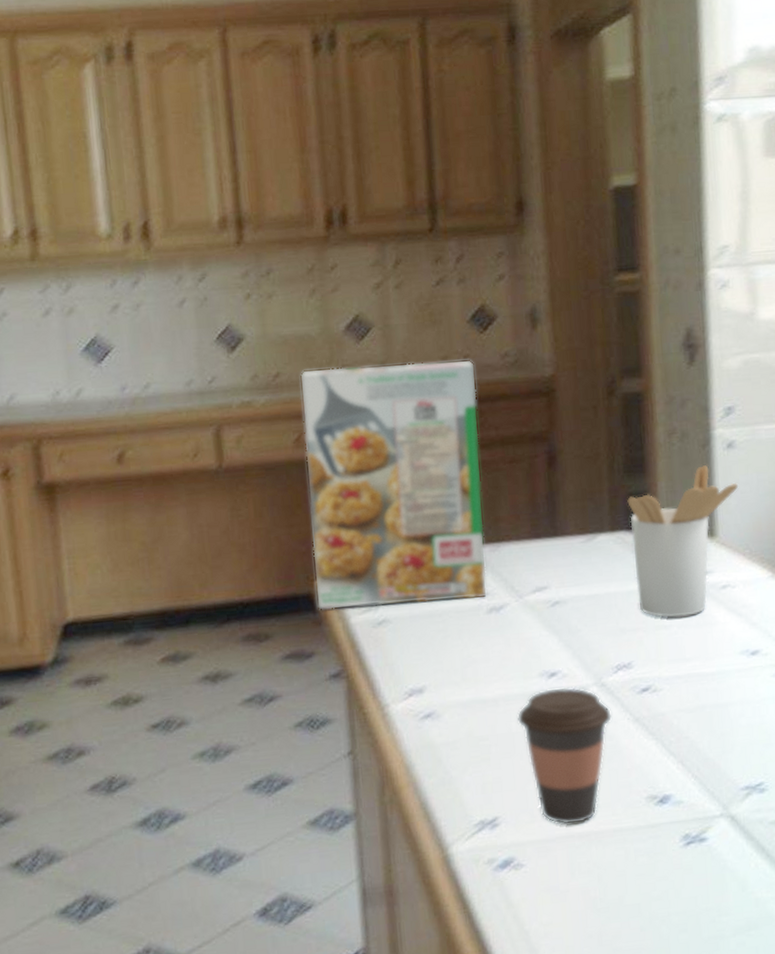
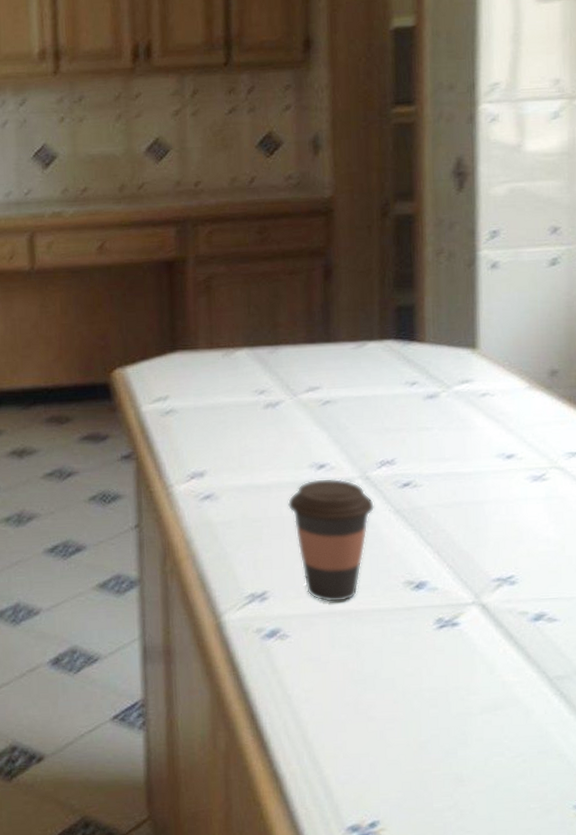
cereal box: present [300,359,488,610] -> none [104,180,265,398]
utensil holder: present [627,465,739,618] -> none [396,283,501,421]

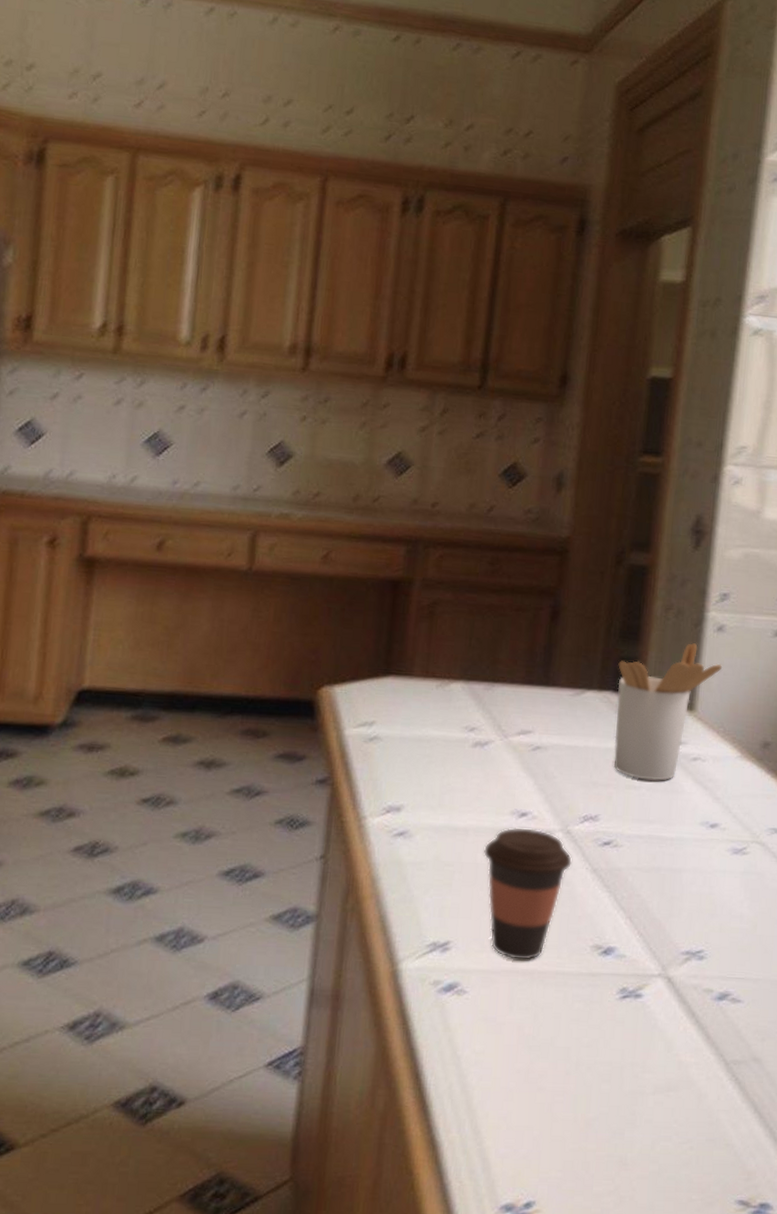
utensil holder: none [396,283,501,421] -> present [613,643,723,781]

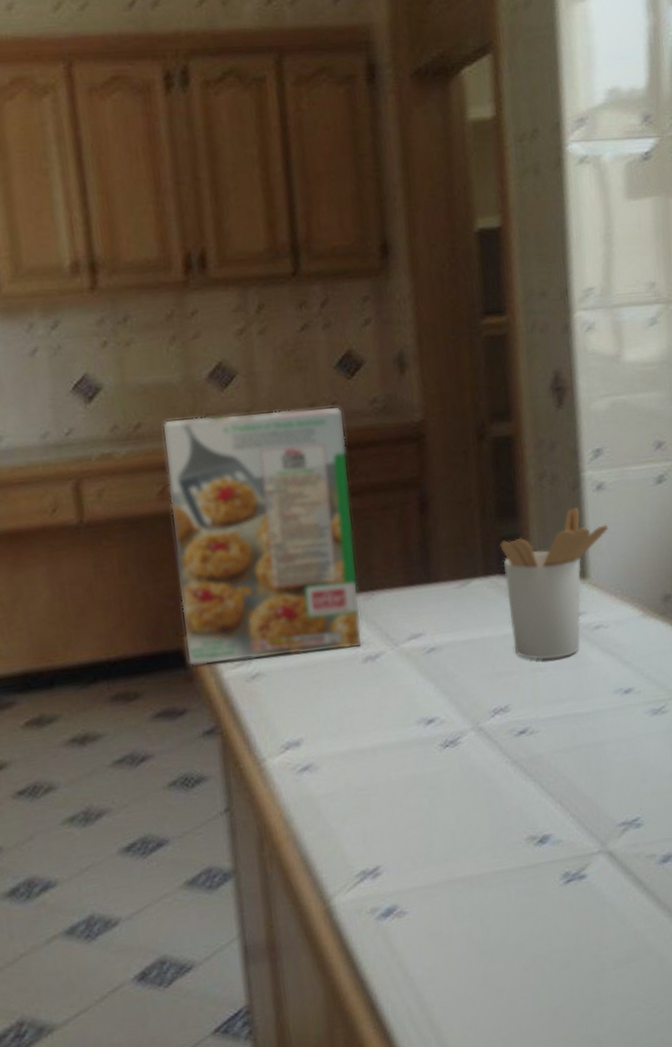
cereal box: none [316,493,500,731] -> present [162,406,363,666]
coffee cup: present [483,827,573,961] -> none [395,733,491,870]

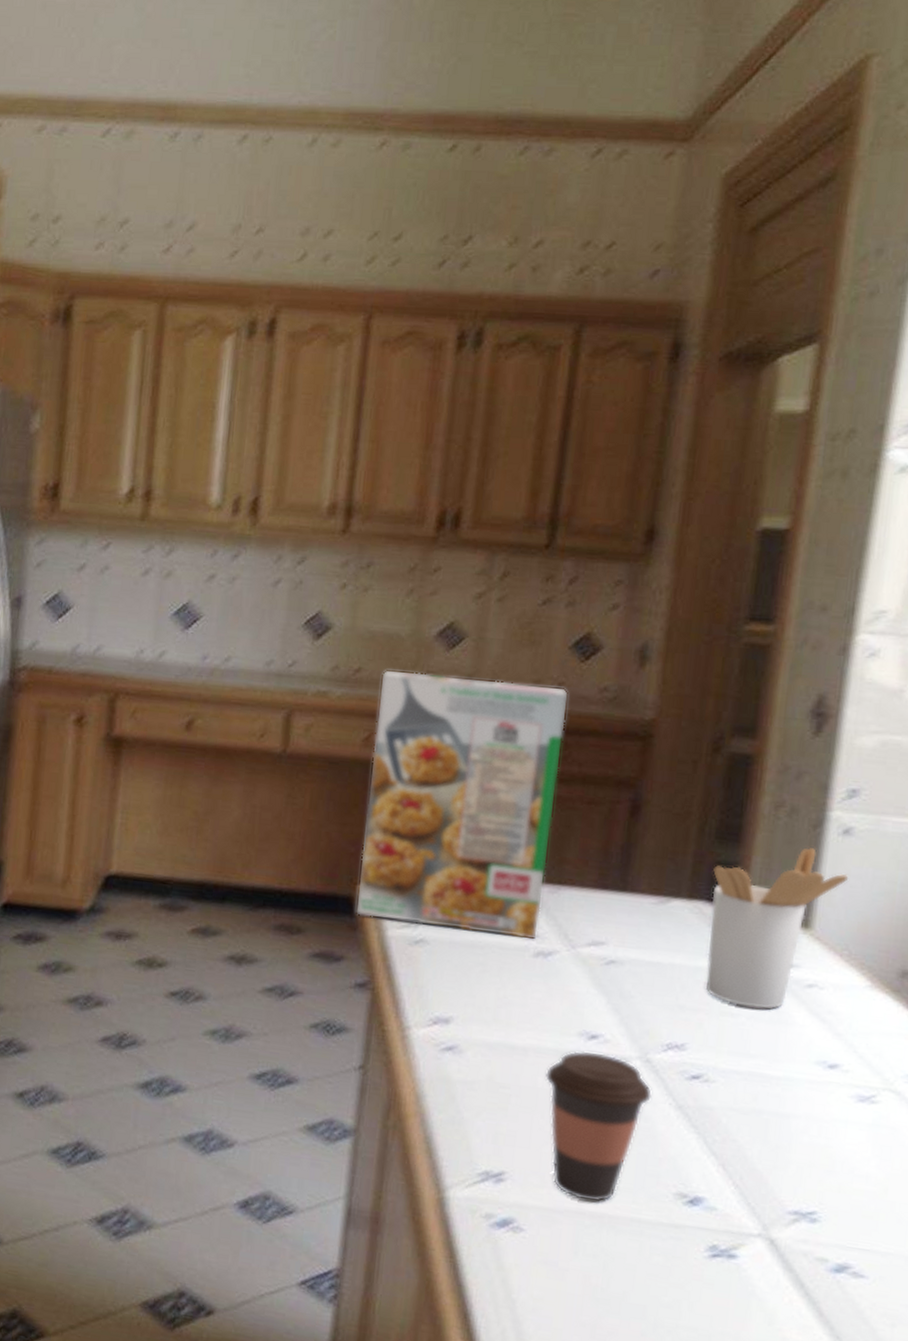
coffee cup: none [395,733,491,870] -> present [544,1050,653,1203]

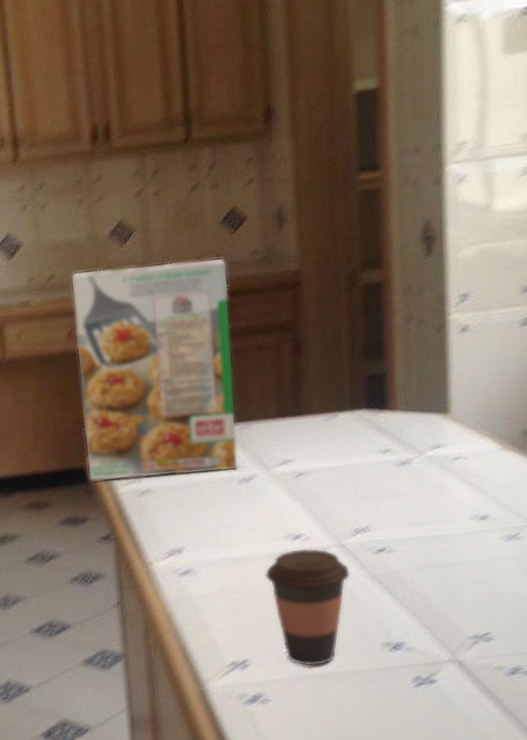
utensil holder: present [705,848,849,1010] -> none [366,348,472,487]

